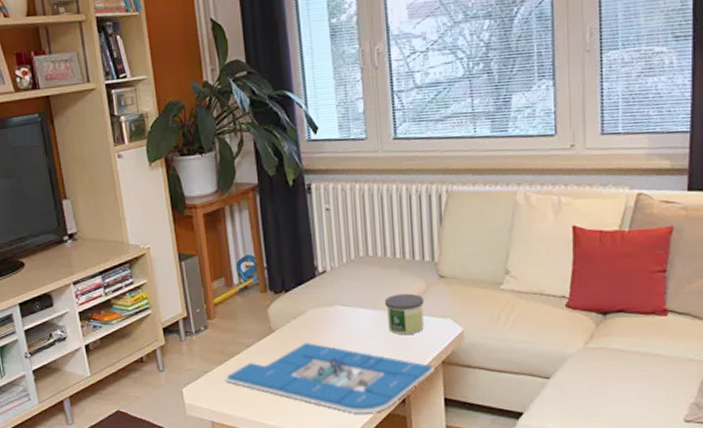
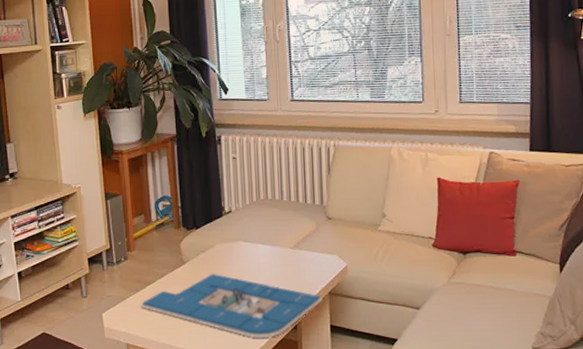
candle: present [384,293,424,334] -> none [280,232,314,268]

